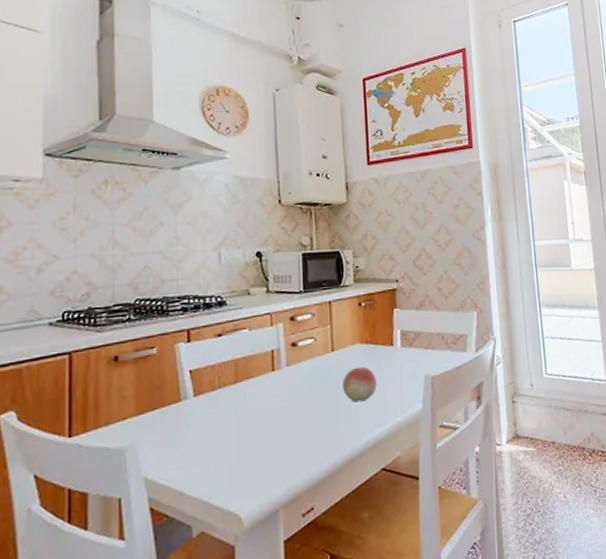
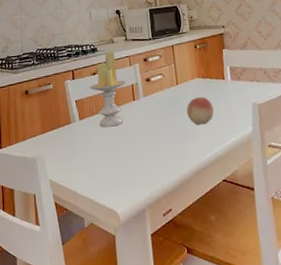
candle: none [210,304,264,406] -> present [89,50,126,128]

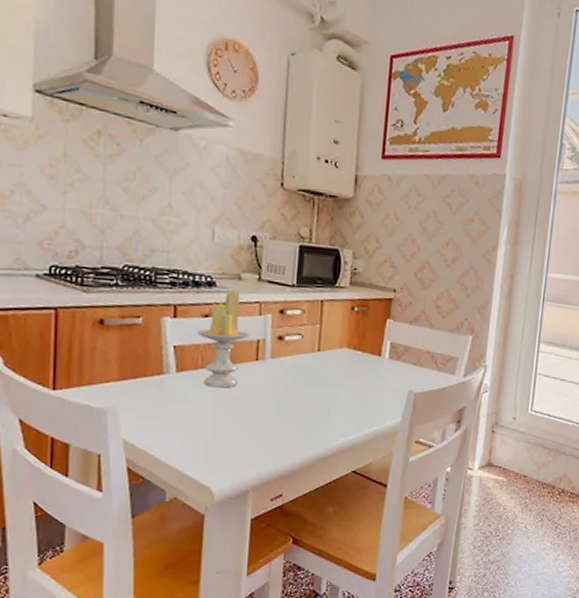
fruit: present [186,96,214,126] -> none [323,371,359,406]

